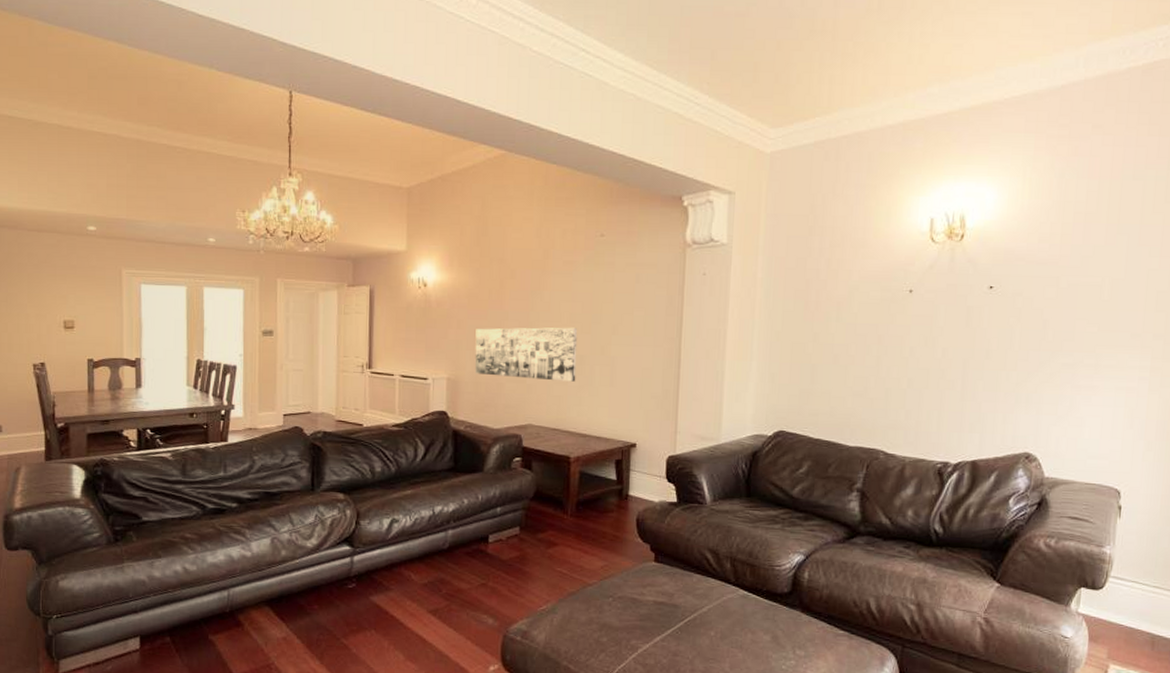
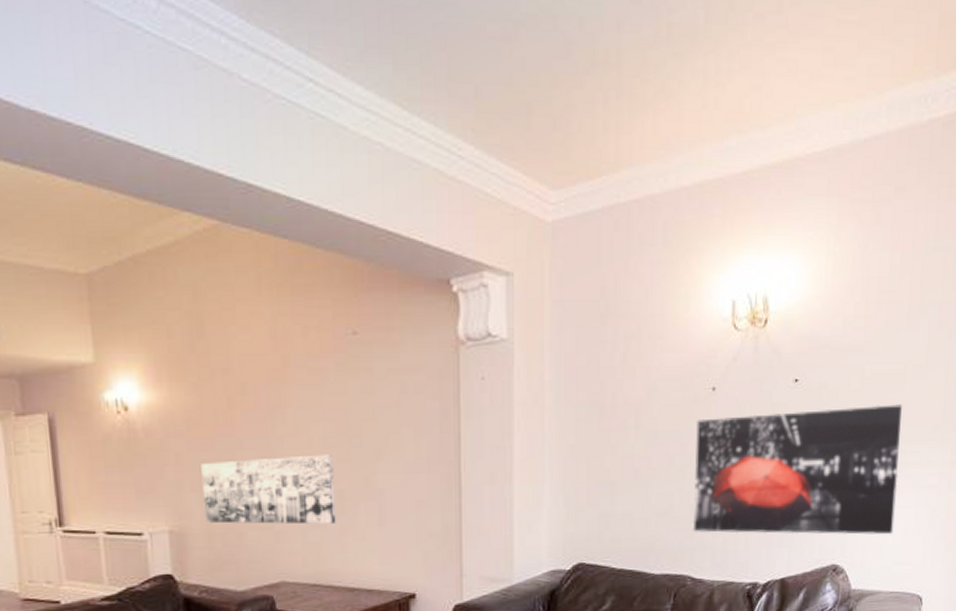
wall art: none [886,312,1100,430] -> present [692,404,903,535]

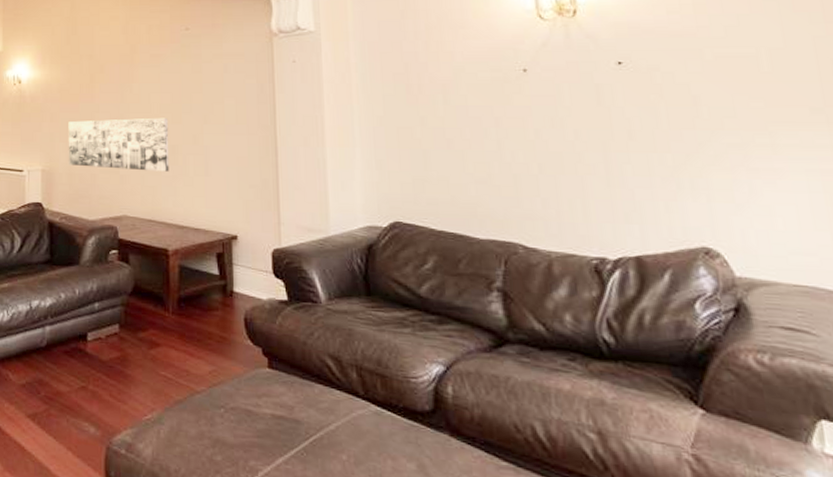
wall art: present [692,404,903,535] -> none [510,86,782,221]

